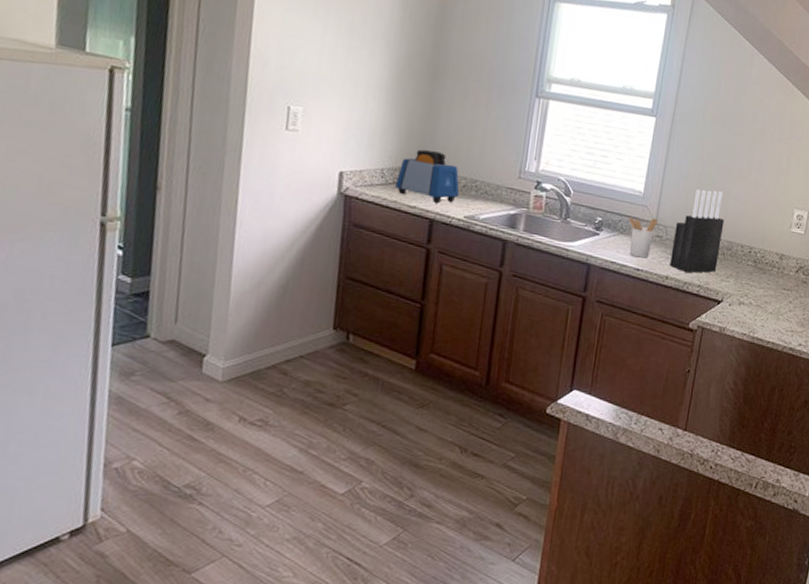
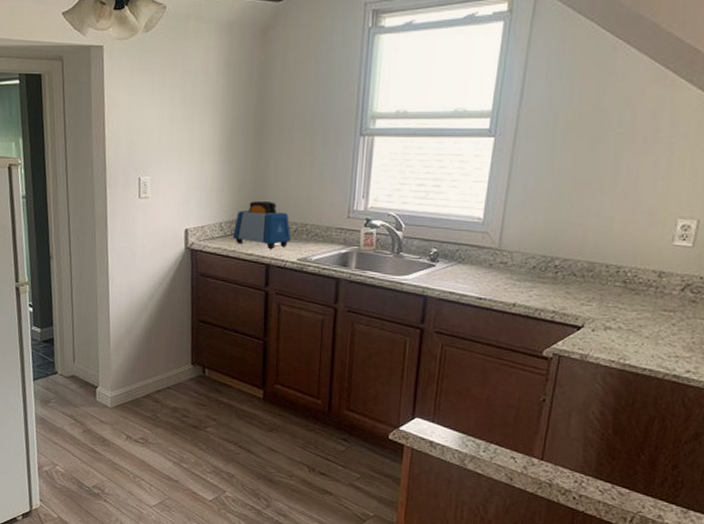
utensil holder: present [627,217,658,259] -> none [466,244,501,287]
knife block: present [670,189,725,273] -> none [517,208,584,298]

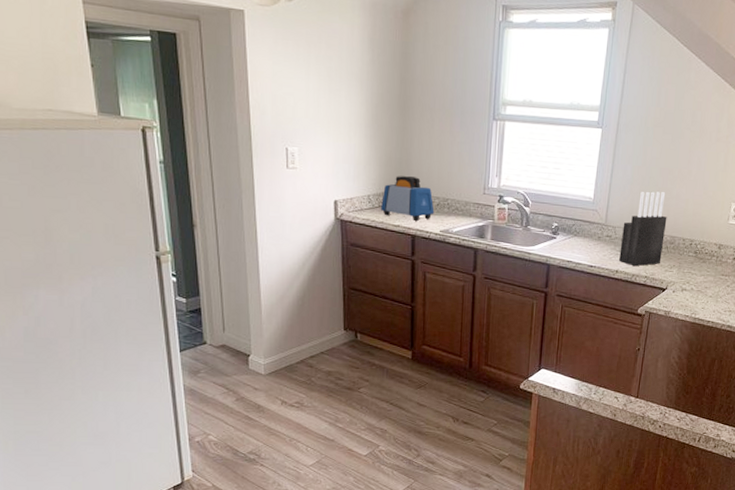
knife block: none [517,208,584,298] -> present [619,191,667,266]

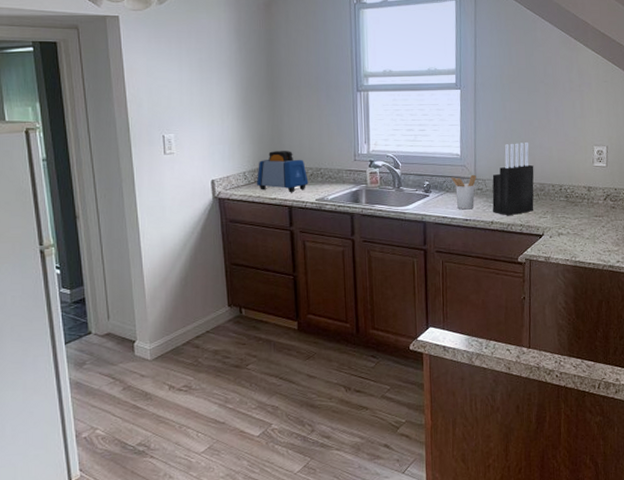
utensil holder: none [580,220,607,256] -> present [450,174,477,210]

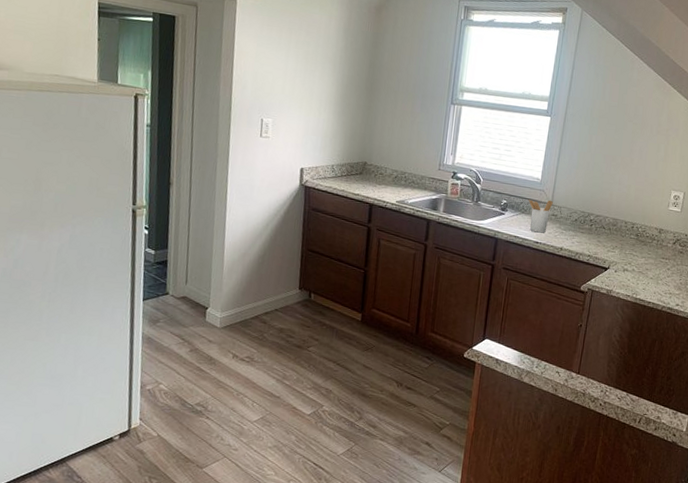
toaster: present [256,151,309,192] -> none [342,149,392,191]
knife block: present [492,142,534,215] -> none [564,175,610,245]

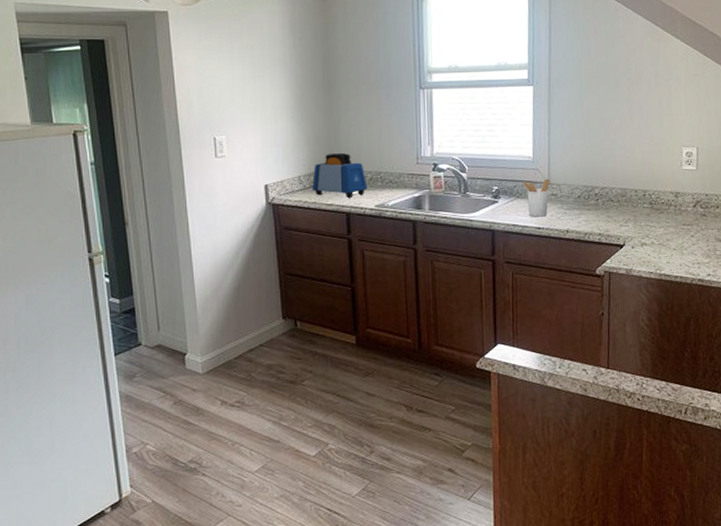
toaster: none [342,149,392,191] -> present [311,153,368,198]

